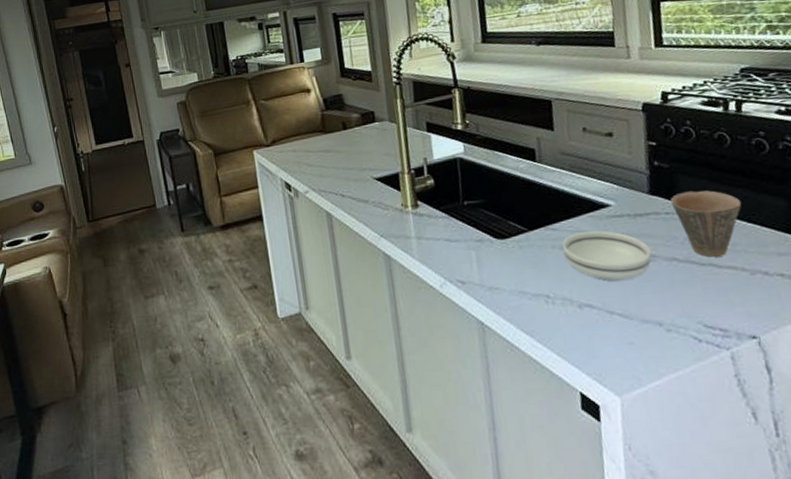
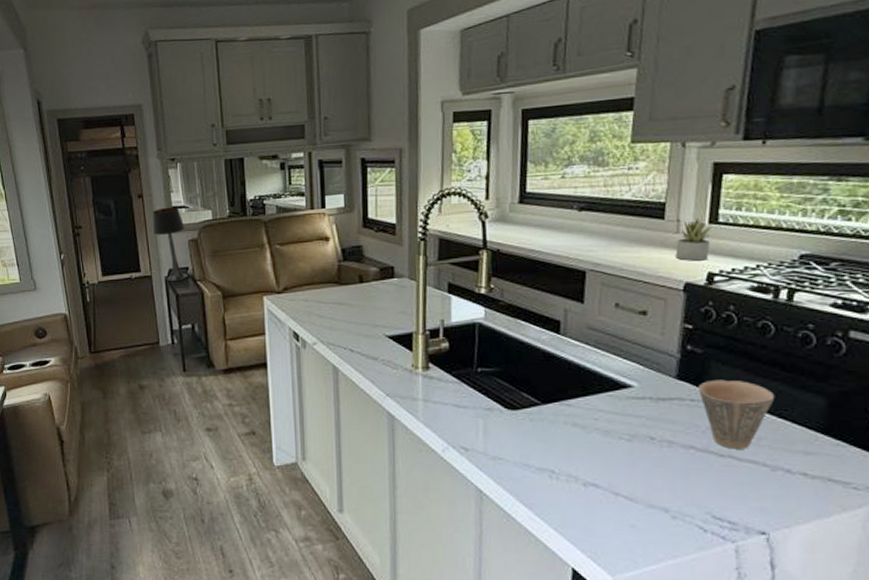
table lamp: none [140,72,180,145] -> present [152,206,189,282]
bowl: present [561,230,652,281] -> none [574,410,670,463]
succulent plant: none [629,43,660,83] -> present [675,218,712,261]

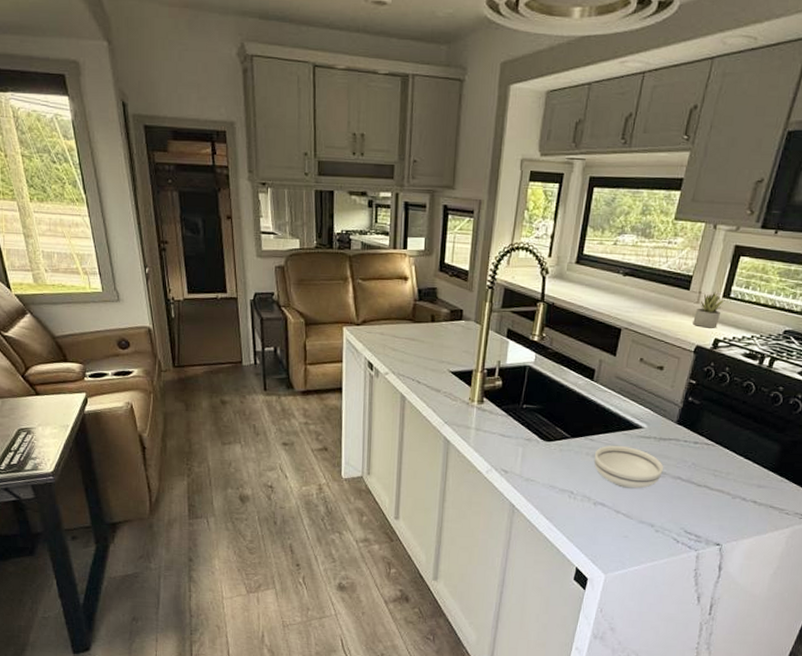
table lamp: present [152,206,189,282] -> none [240,231,274,306]
bowl: none [574,410,670,463] -> present [593,445,664,489]
cup: present [698,379,775,449] -> none [691,426,746,481]

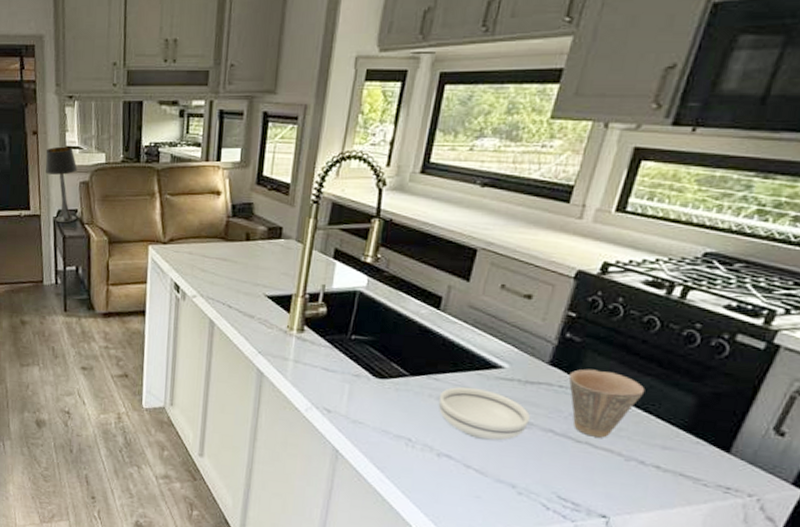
table lamp: none [240,231,274,306] -> present [45,146,78,223]
cup: none [691,426,746,481] -> present [568,369,645,438]
succulent plant: present [693,292,724,328] -> none [573,205,617,250]

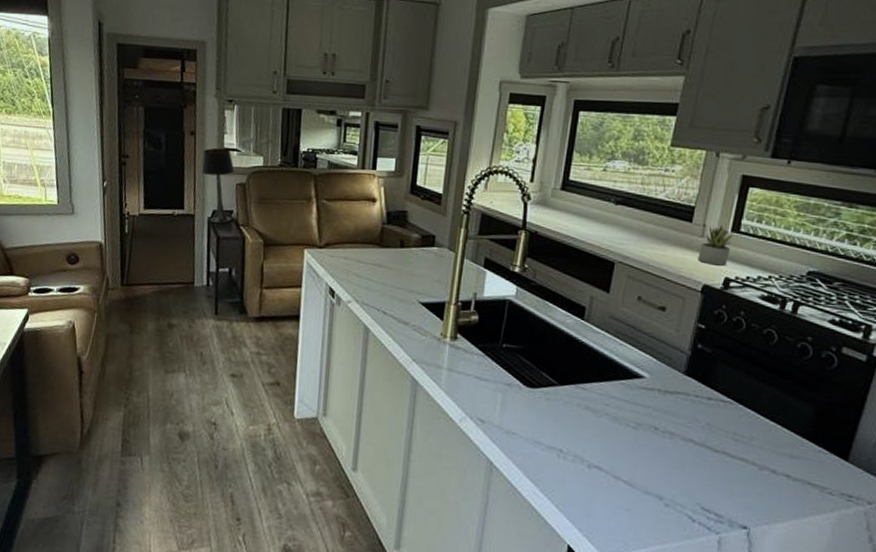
bowl: present [438,386,531,441] -> none [586,396,672,451]
cup: present [568,369,645,438] -> none [703,379,771,447]
succulent plant: none [573,205,617,250] -> present [698,225,733,266]

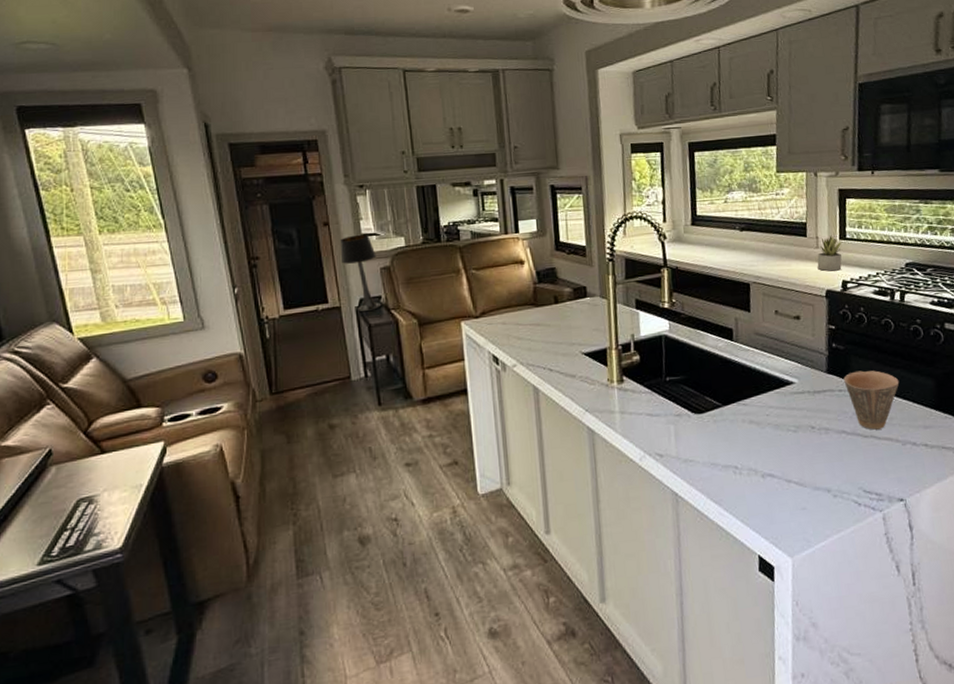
cup: none [703,379,771,447] -> present [843,370,900,430]

